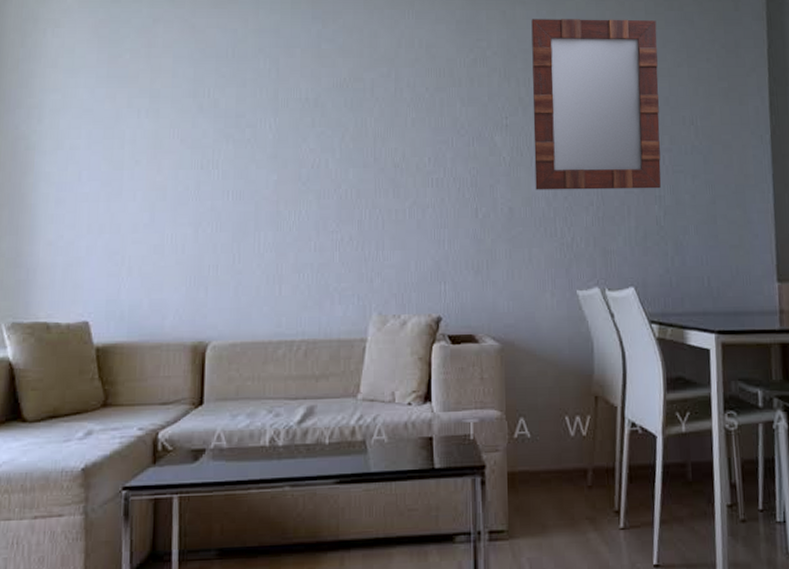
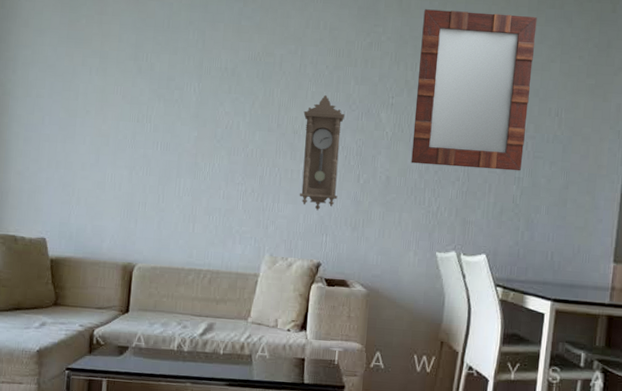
pendulum clock: none [404,121,454,255] -> present [299,95,345,211]

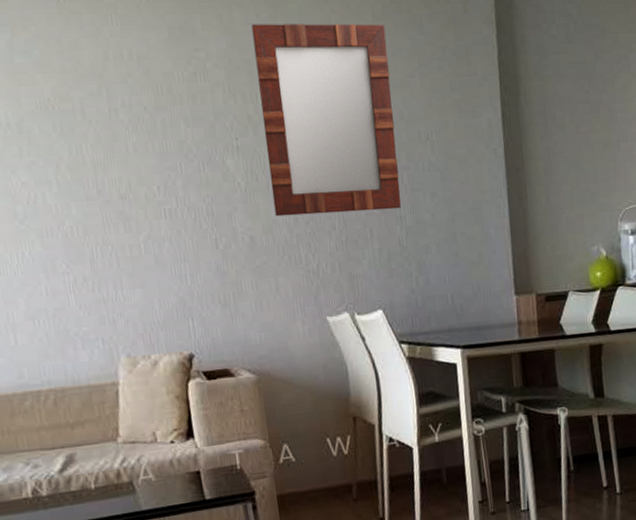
pendulum clock: present [299,95,345,211] -> none [128,145,196,292]

